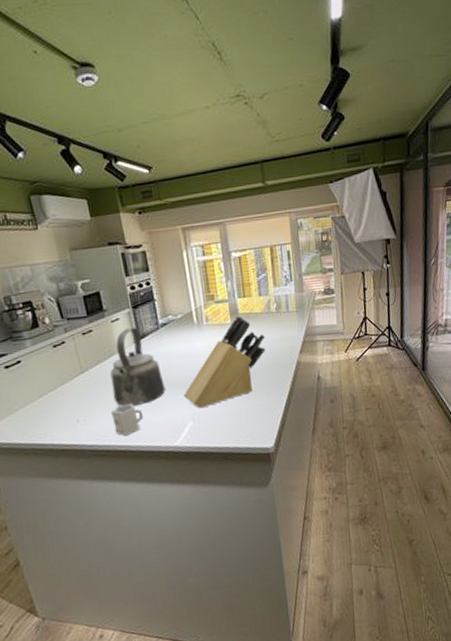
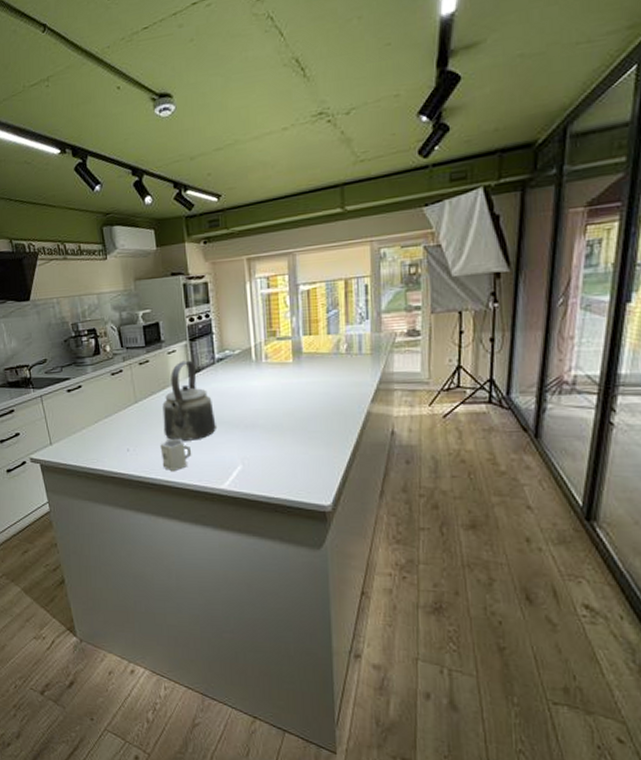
knife block: present [184,315,266,409] -> none [235,354,332,452]

